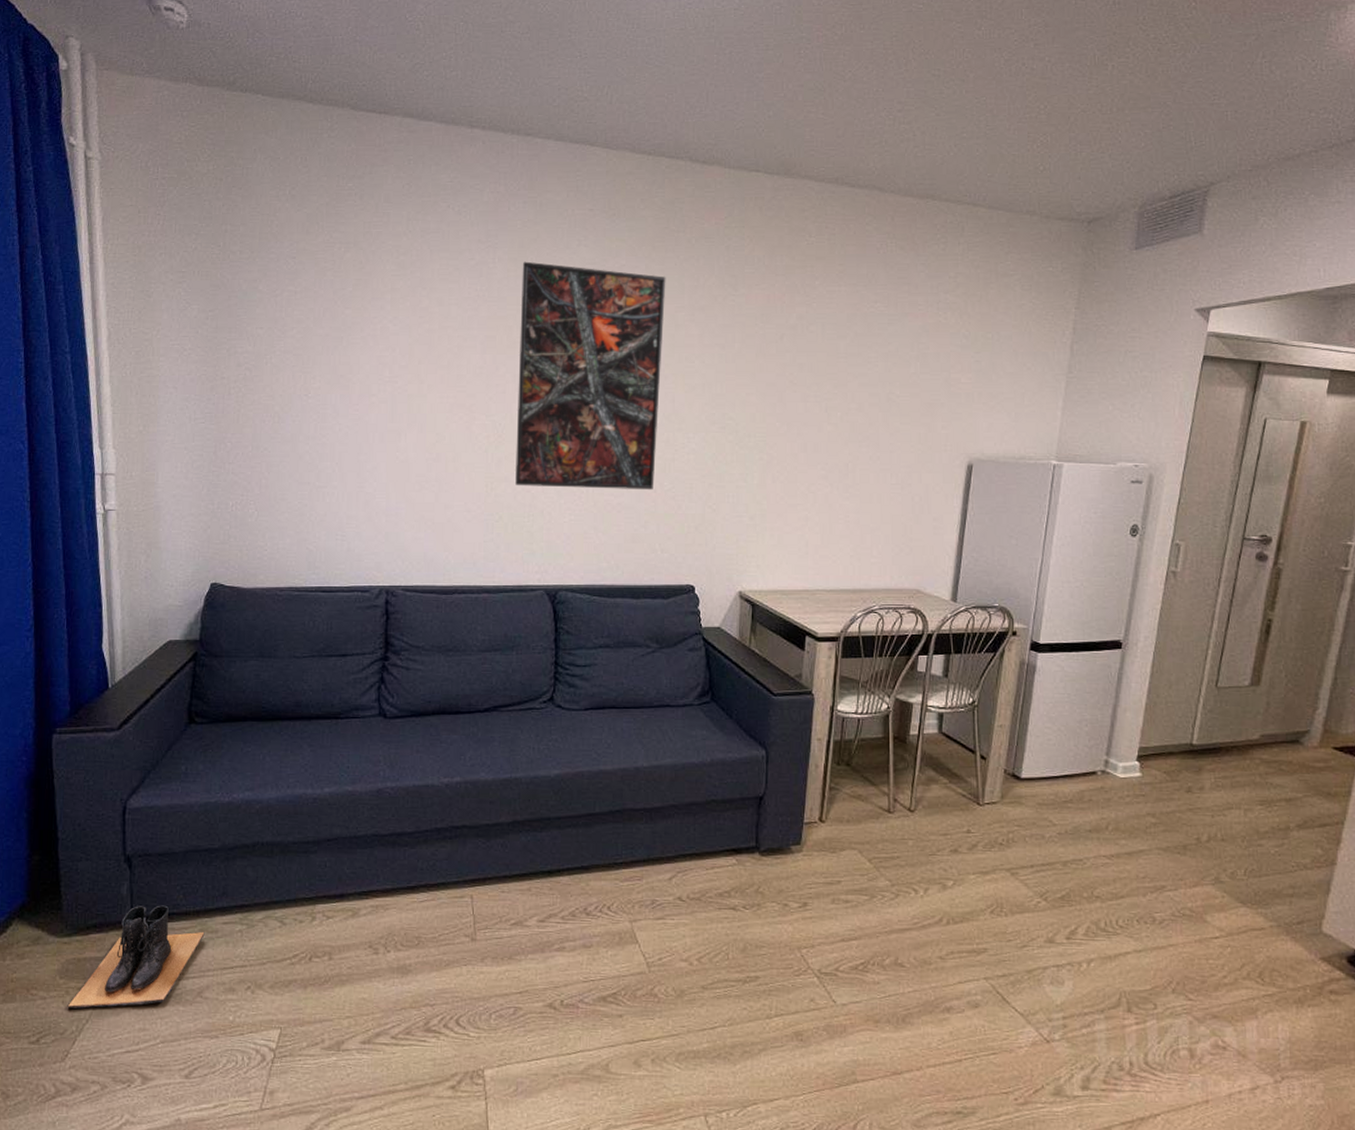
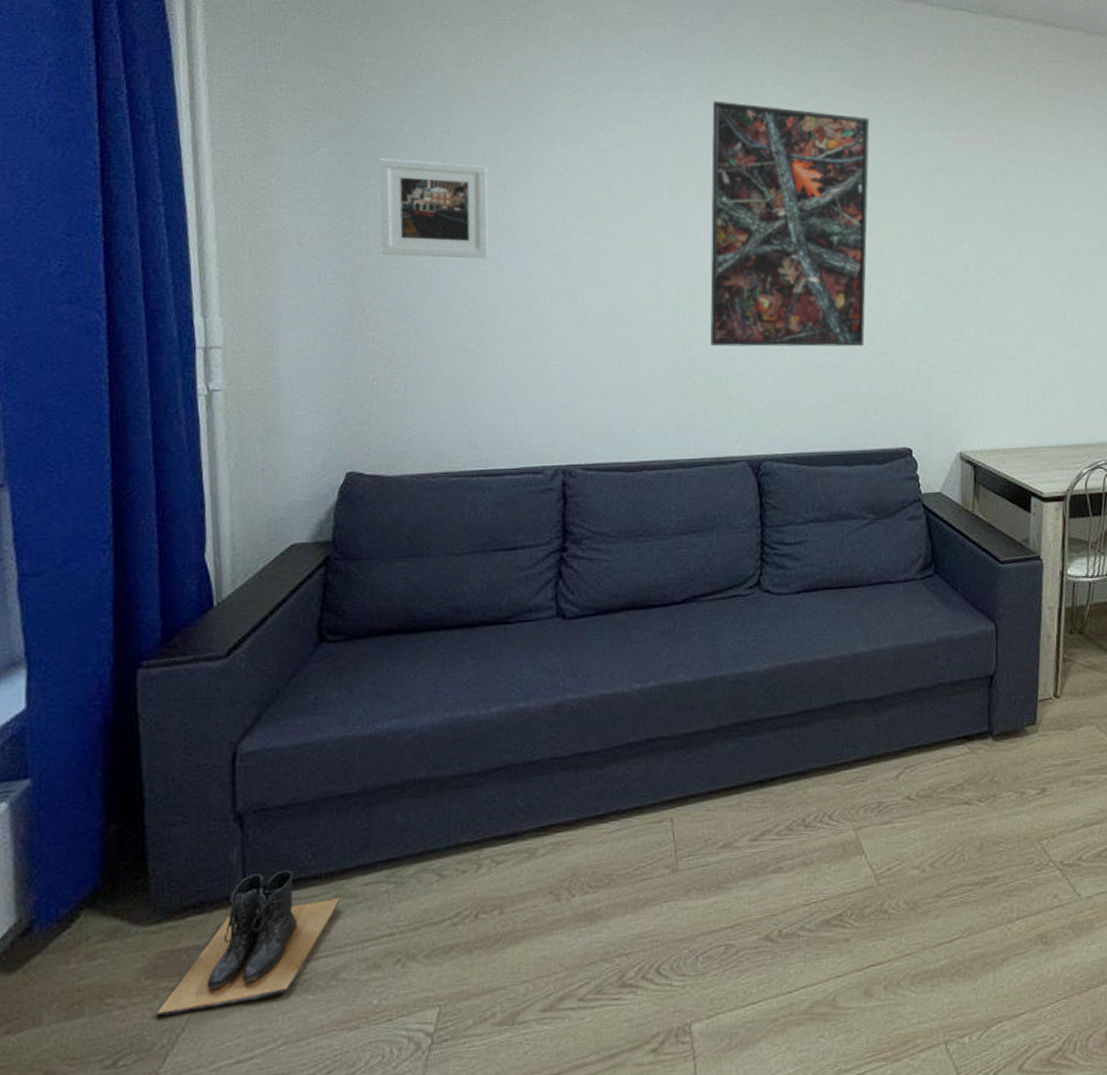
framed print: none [238,314,328,403] -> present [379,158,489,259]

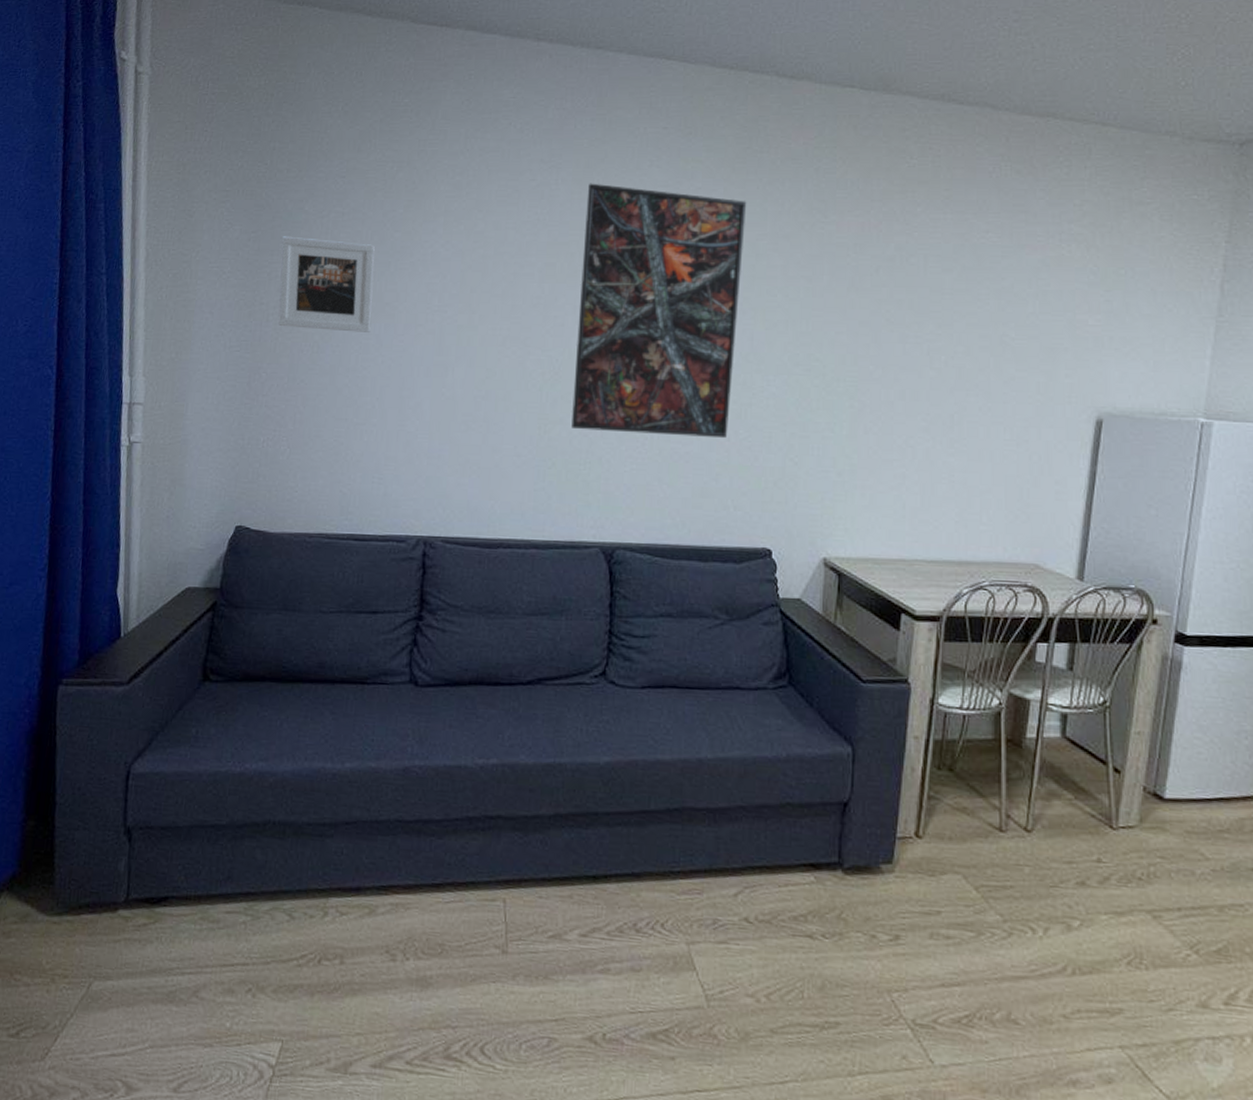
boots: present [155,870,341,1016] -> none [51,885,205,1002]

